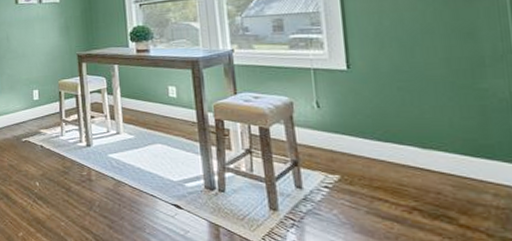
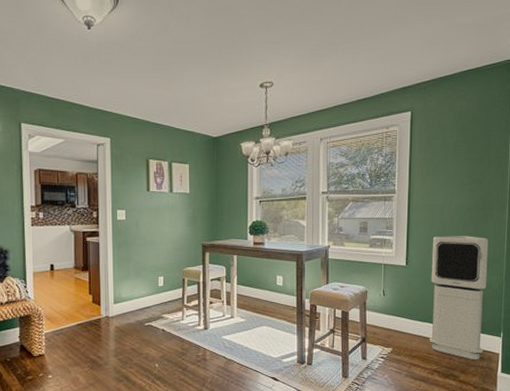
air purifier: none [384,27,496,198] -> present [429,236,489,361]

